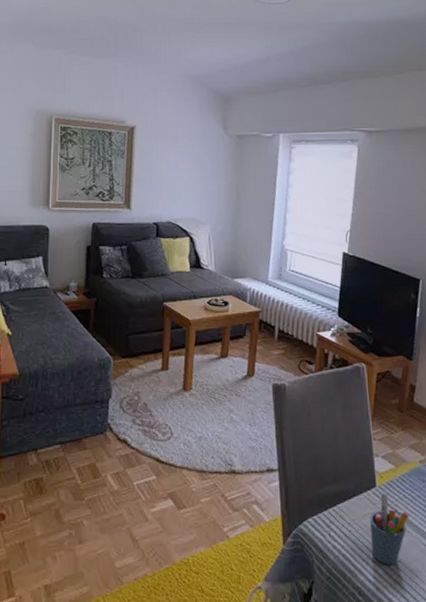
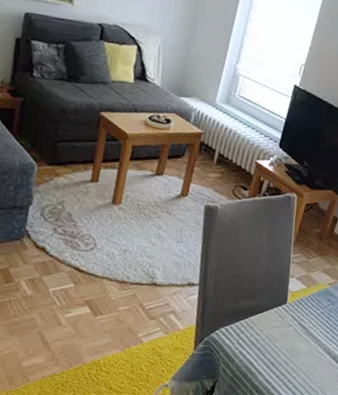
pen holder: present [370,493,409,565] -> none [273,309,311,368]

